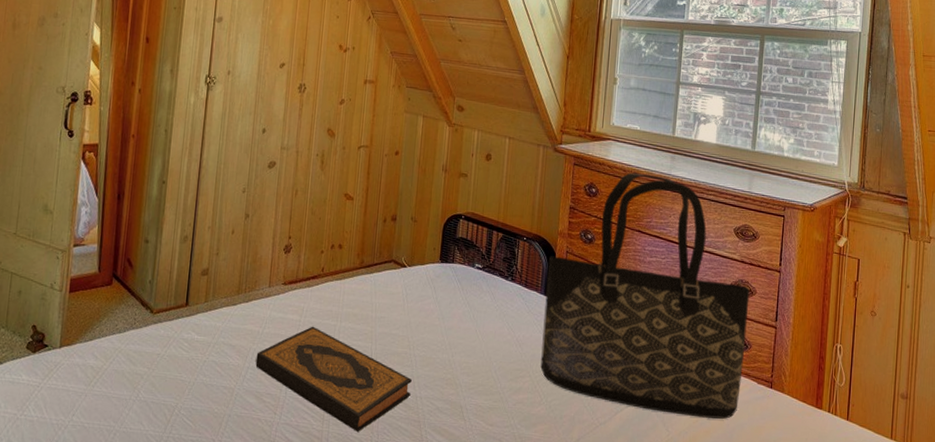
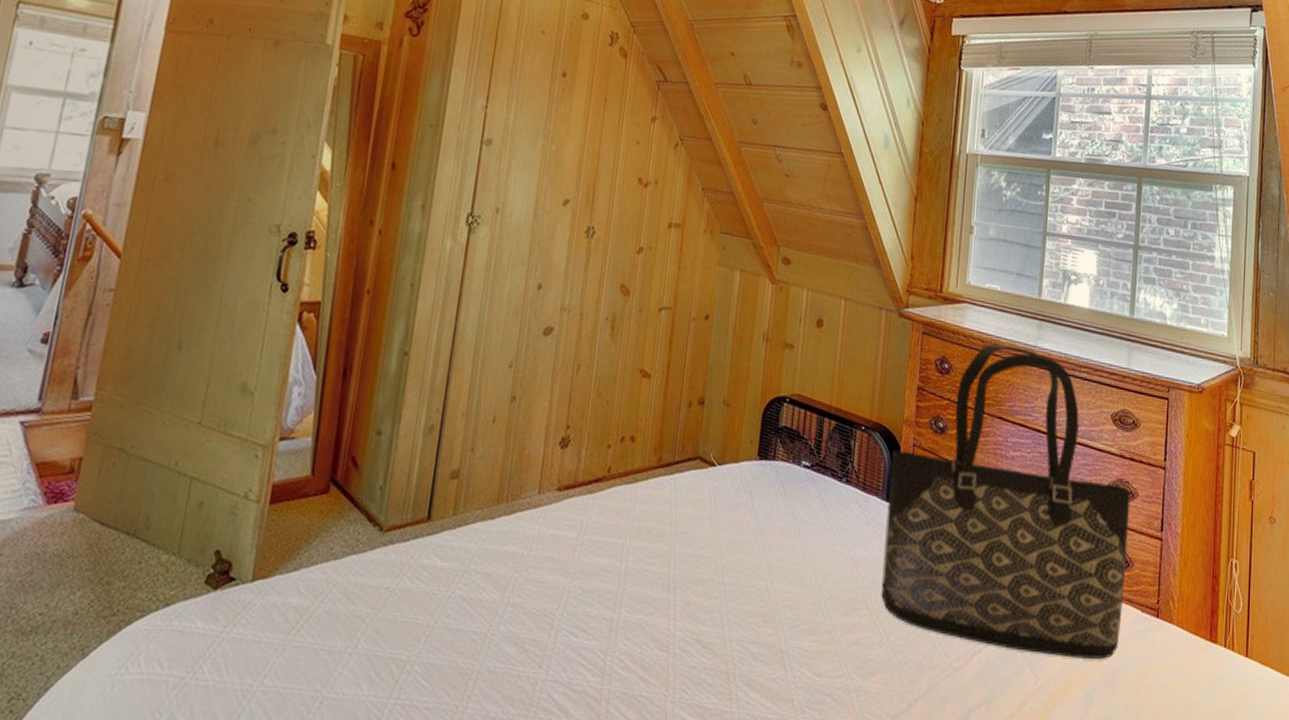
hardback book: present [255,326,412,432] -> none [516,546,719,689]

